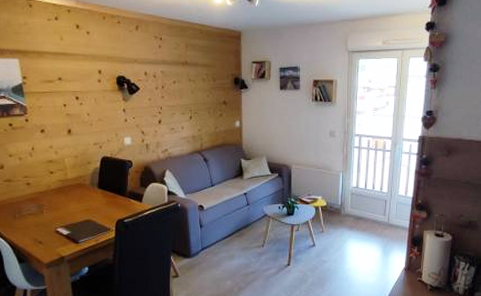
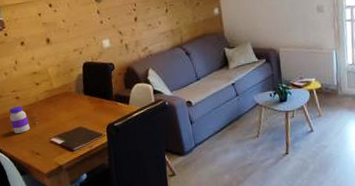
jar: none [17,193,37,220] -> present [9,106,30,134]

